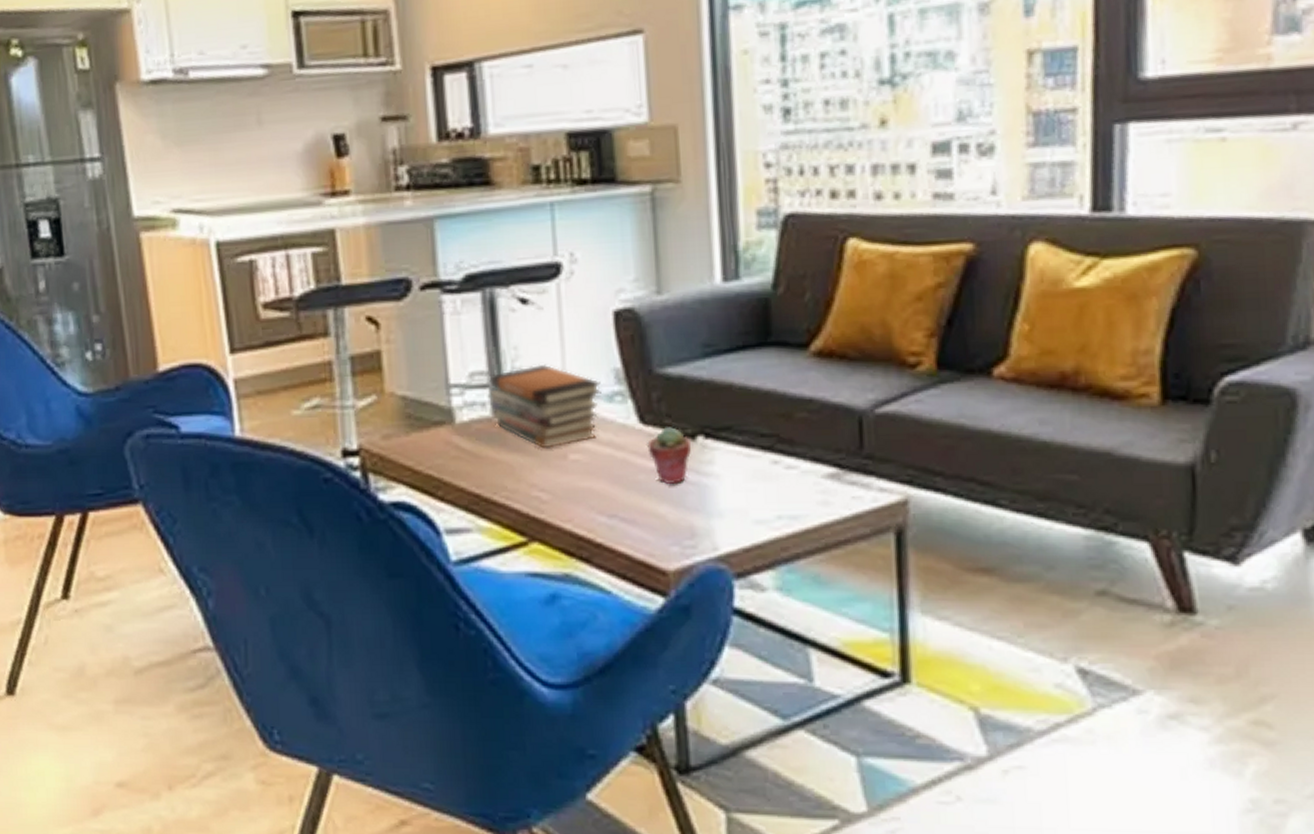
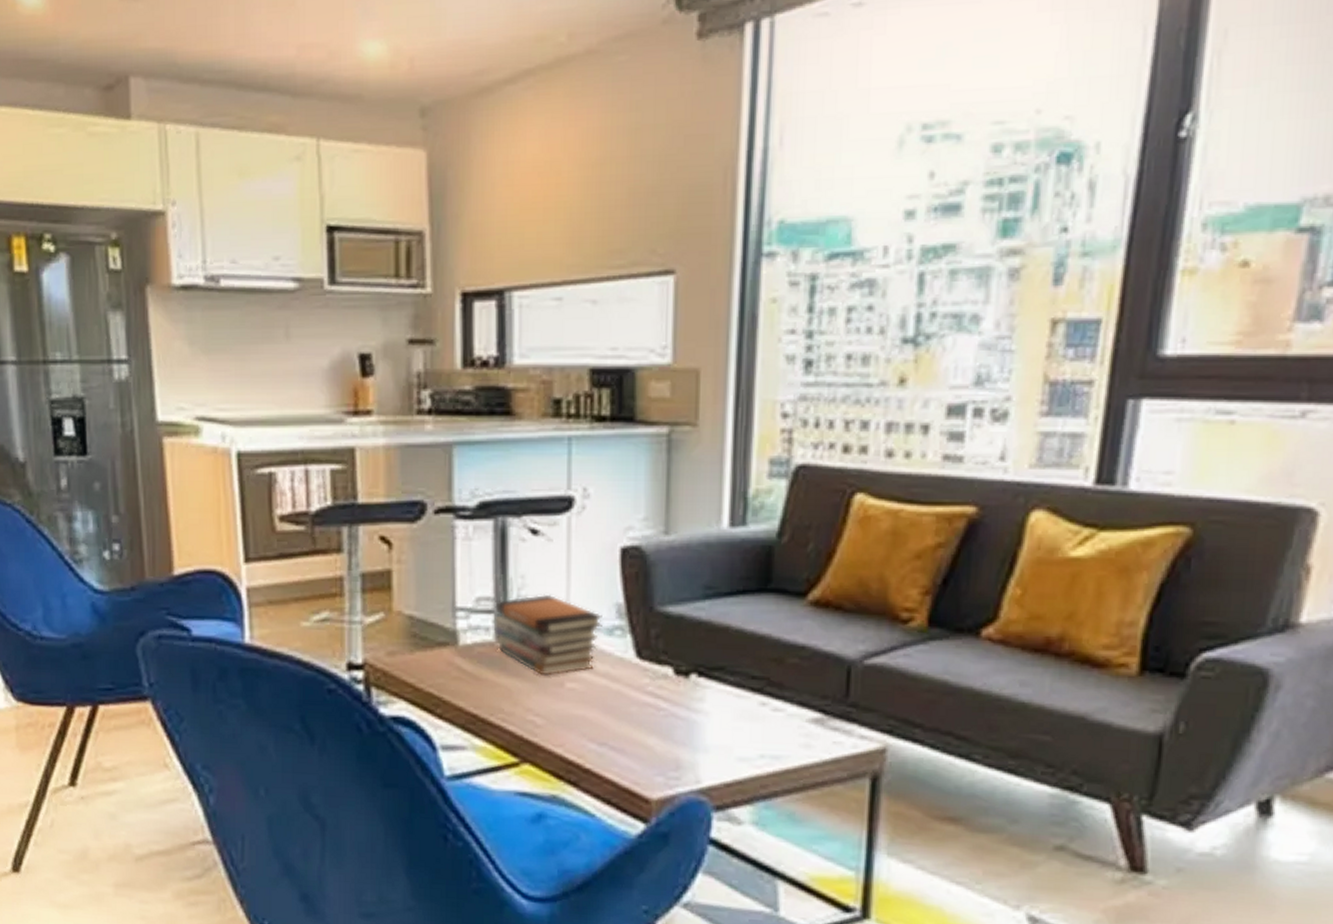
potted succulent: present [647,427,692,485] -> none [642,663,685,719]

